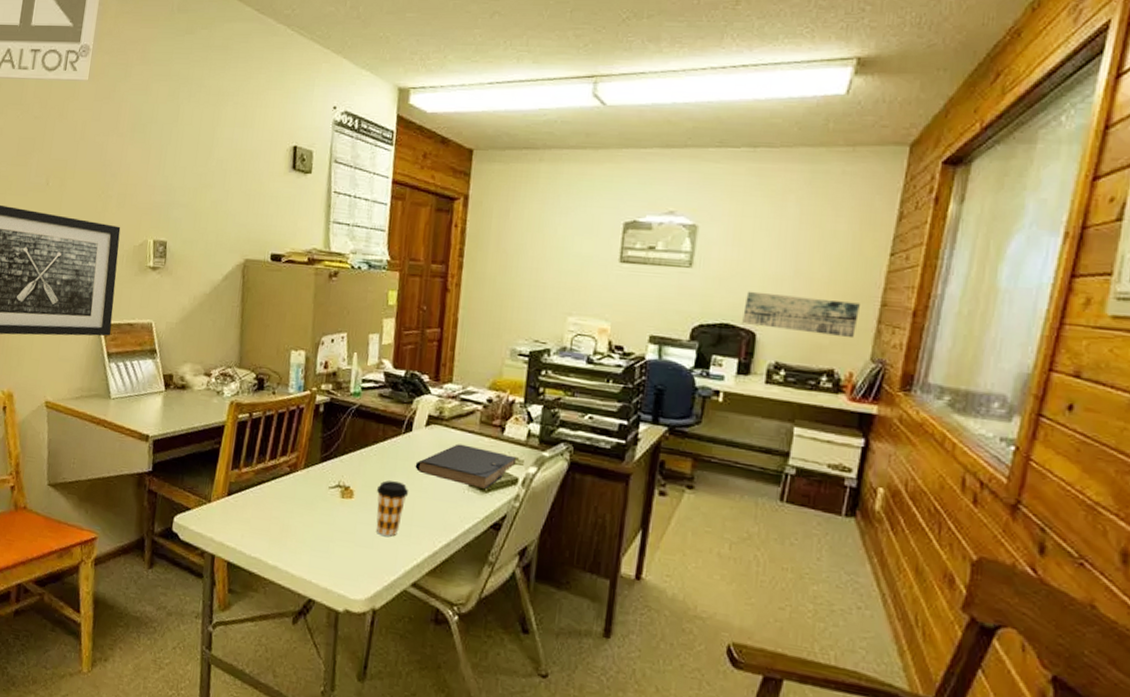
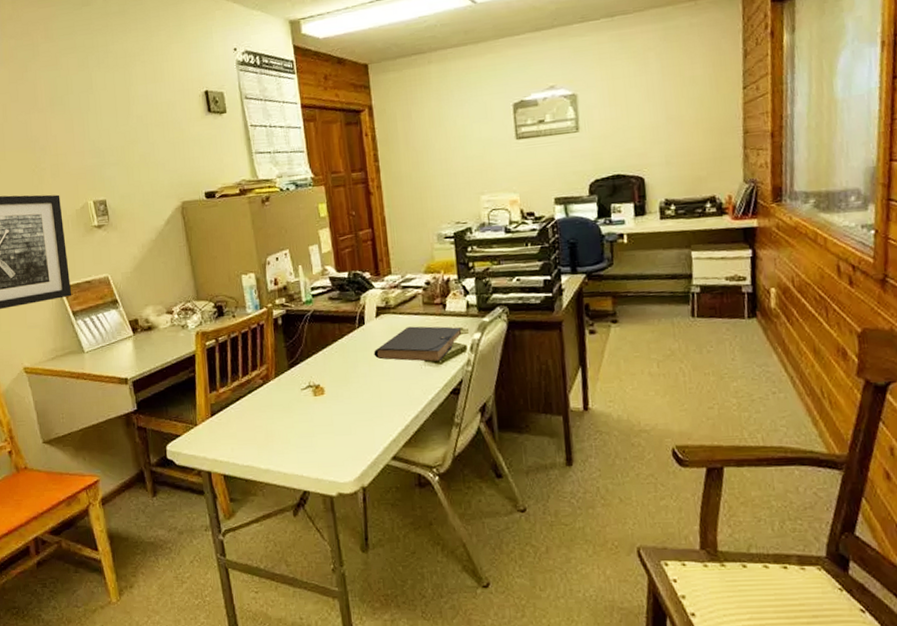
coffee cup: present [376,480,409,537] -> none [343,371,374,421]
wall art: present [742,291,860,339] -> none [629,135,727,172]

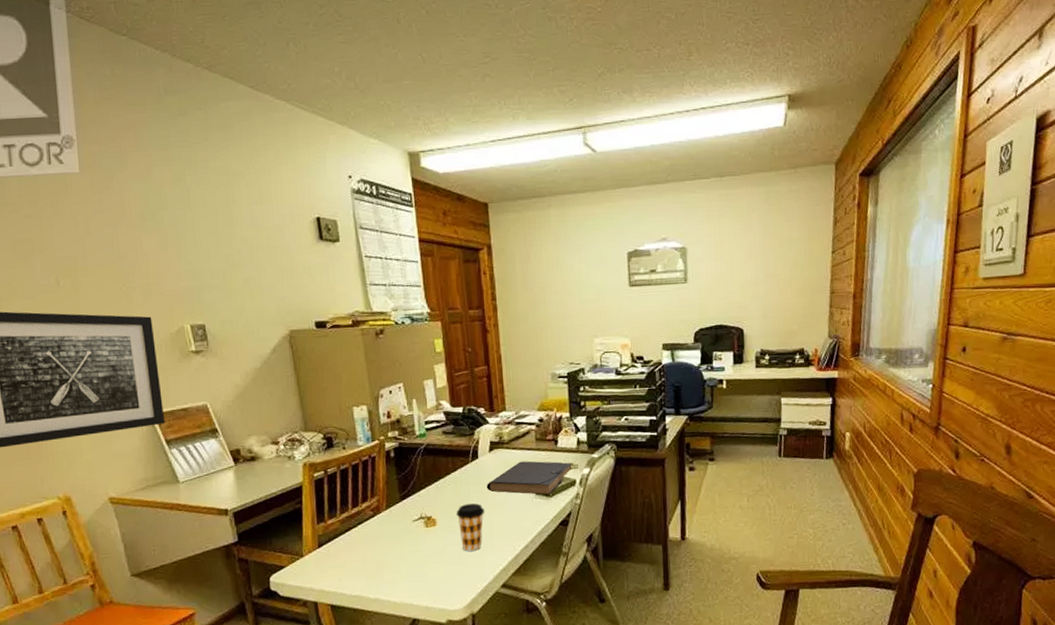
coffee cup: none [343,371,374,421] -> present [456,503,485,551]

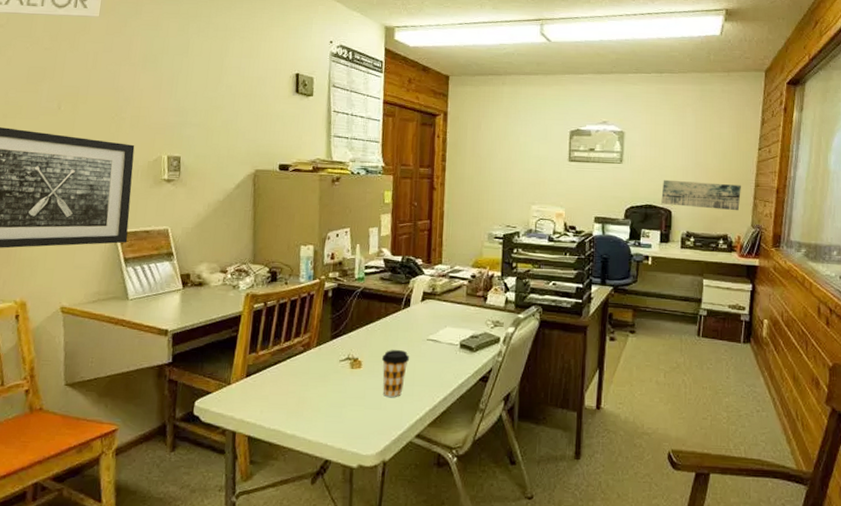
file folder: present [486,461,572,495] -> none [414,314,498,350]
wall art: none [731,294,816,323] -> present [661,179,741,211]

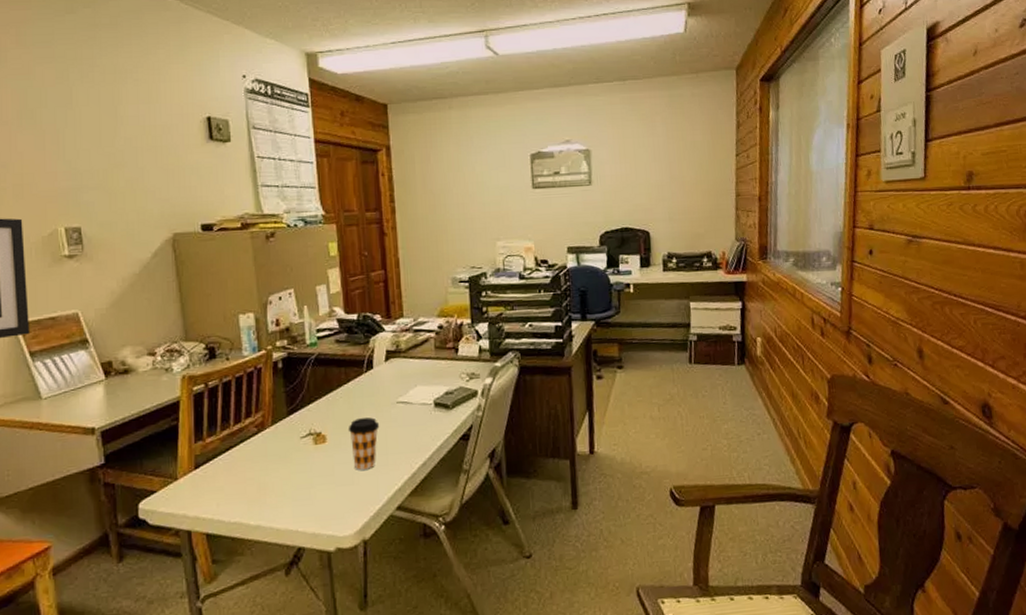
wall art: present [661,179,741,211] -> none [637,196,722,226]

